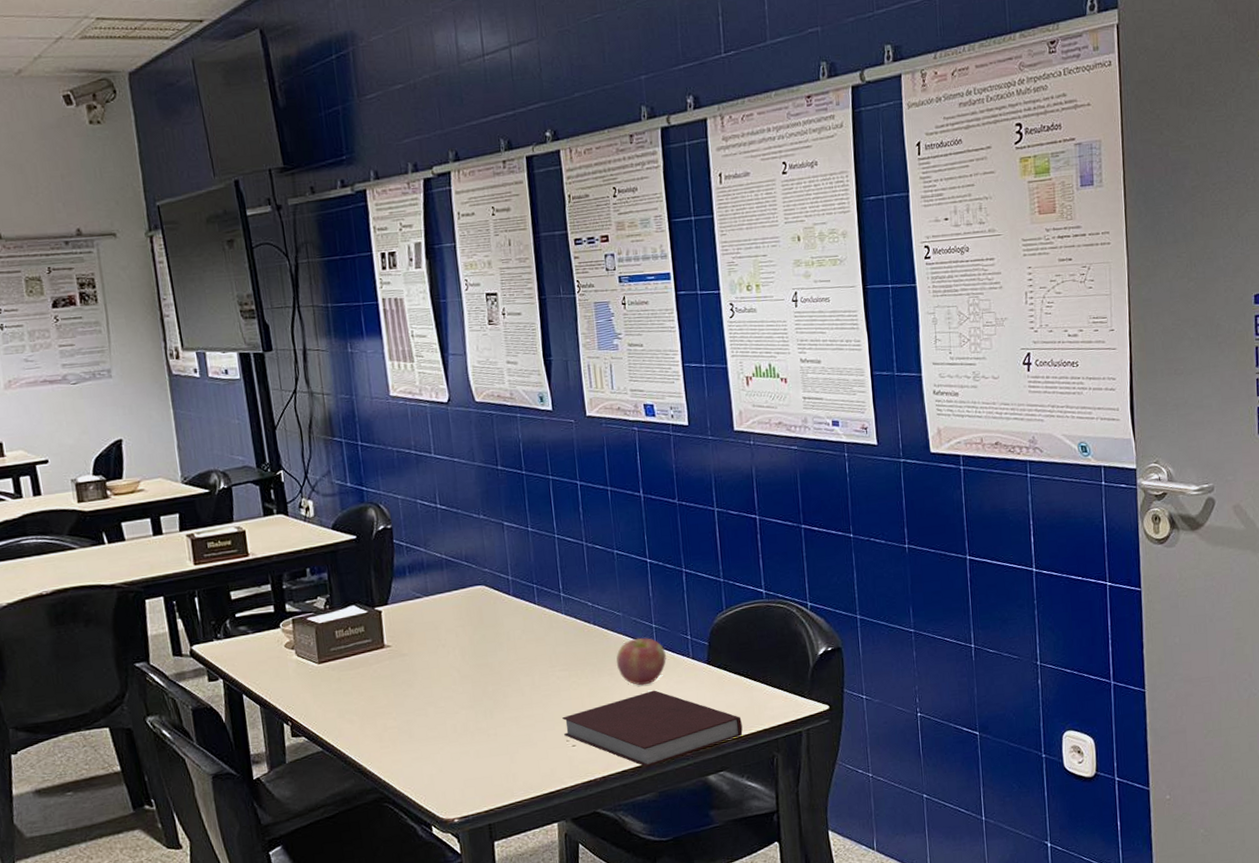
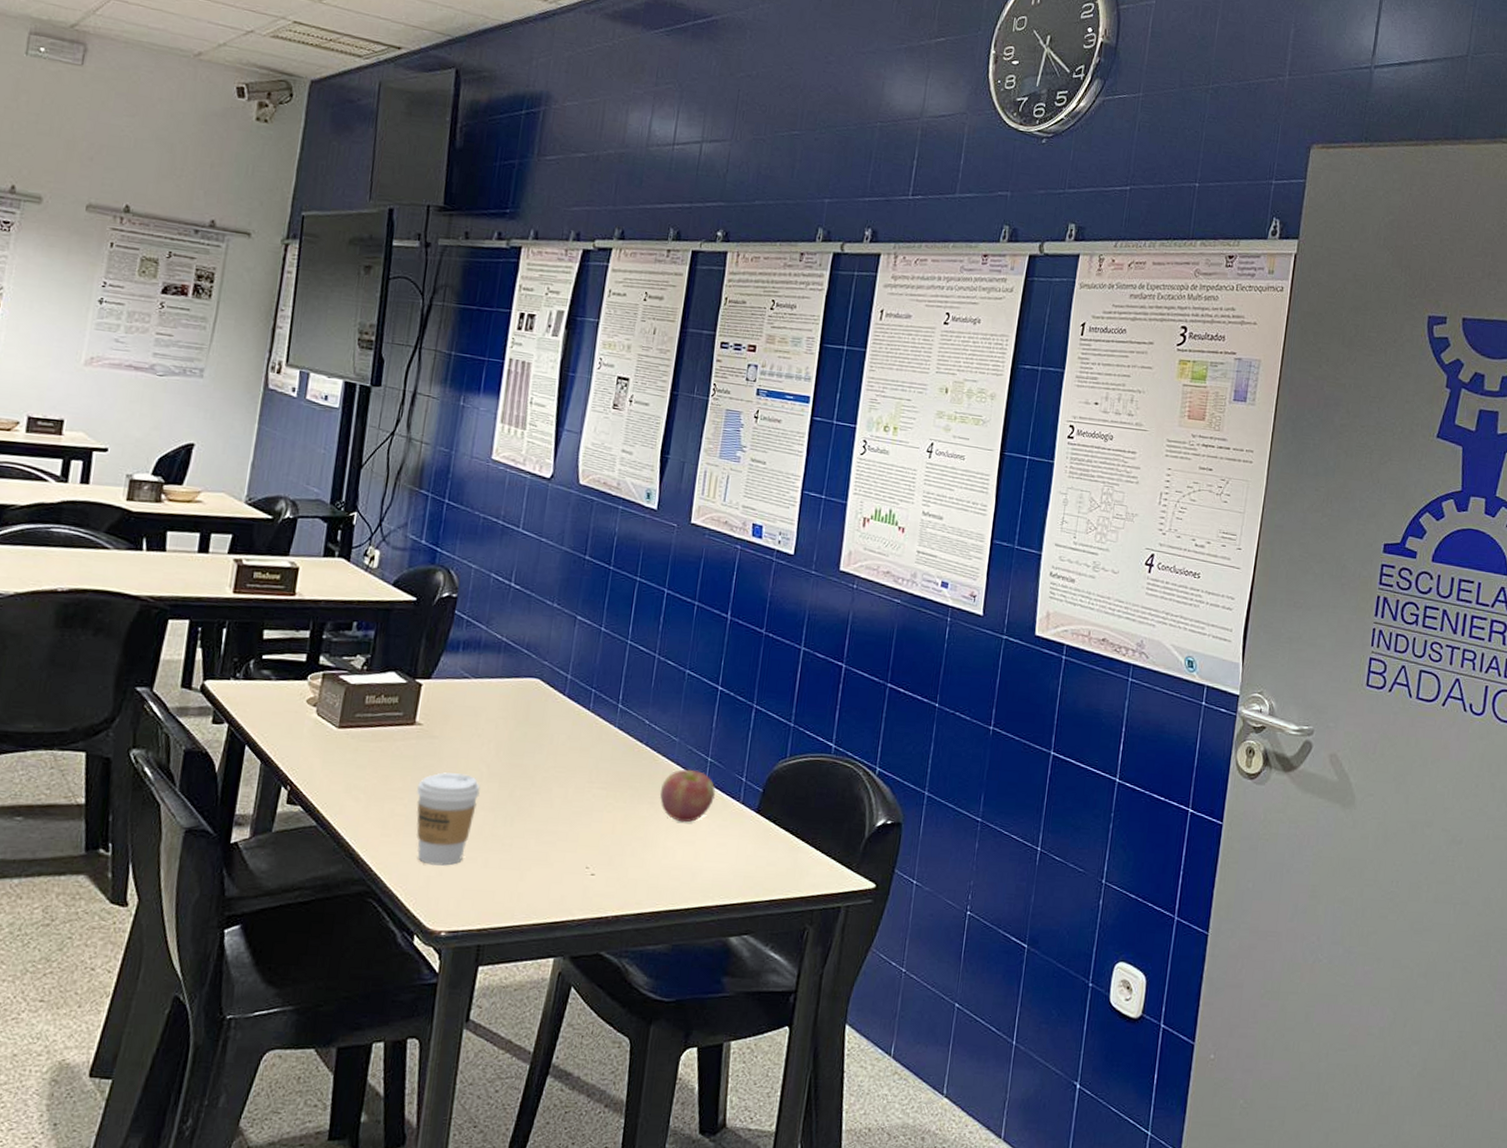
coffee cup: none [400,681,458,765] -> present [416,772,480,866]
notebook: present [562,690,743,768] -> none [585,829,780,915]

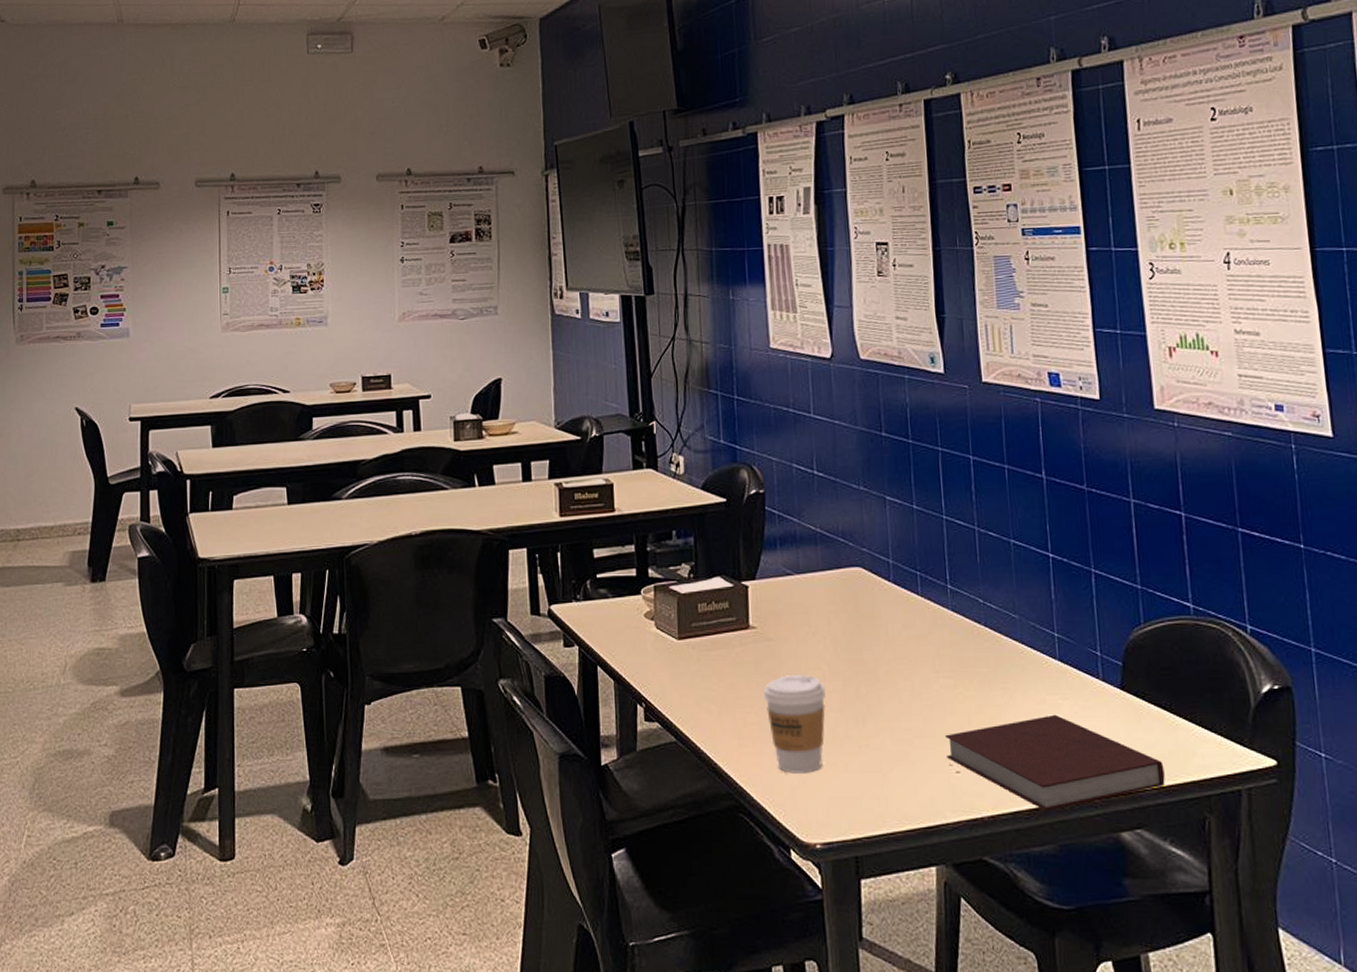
notebook: none [585,829,780,915] -> present [945,714,1165,812]
apple: present [659,770,716,823] -> none [1010,649,1071,707]

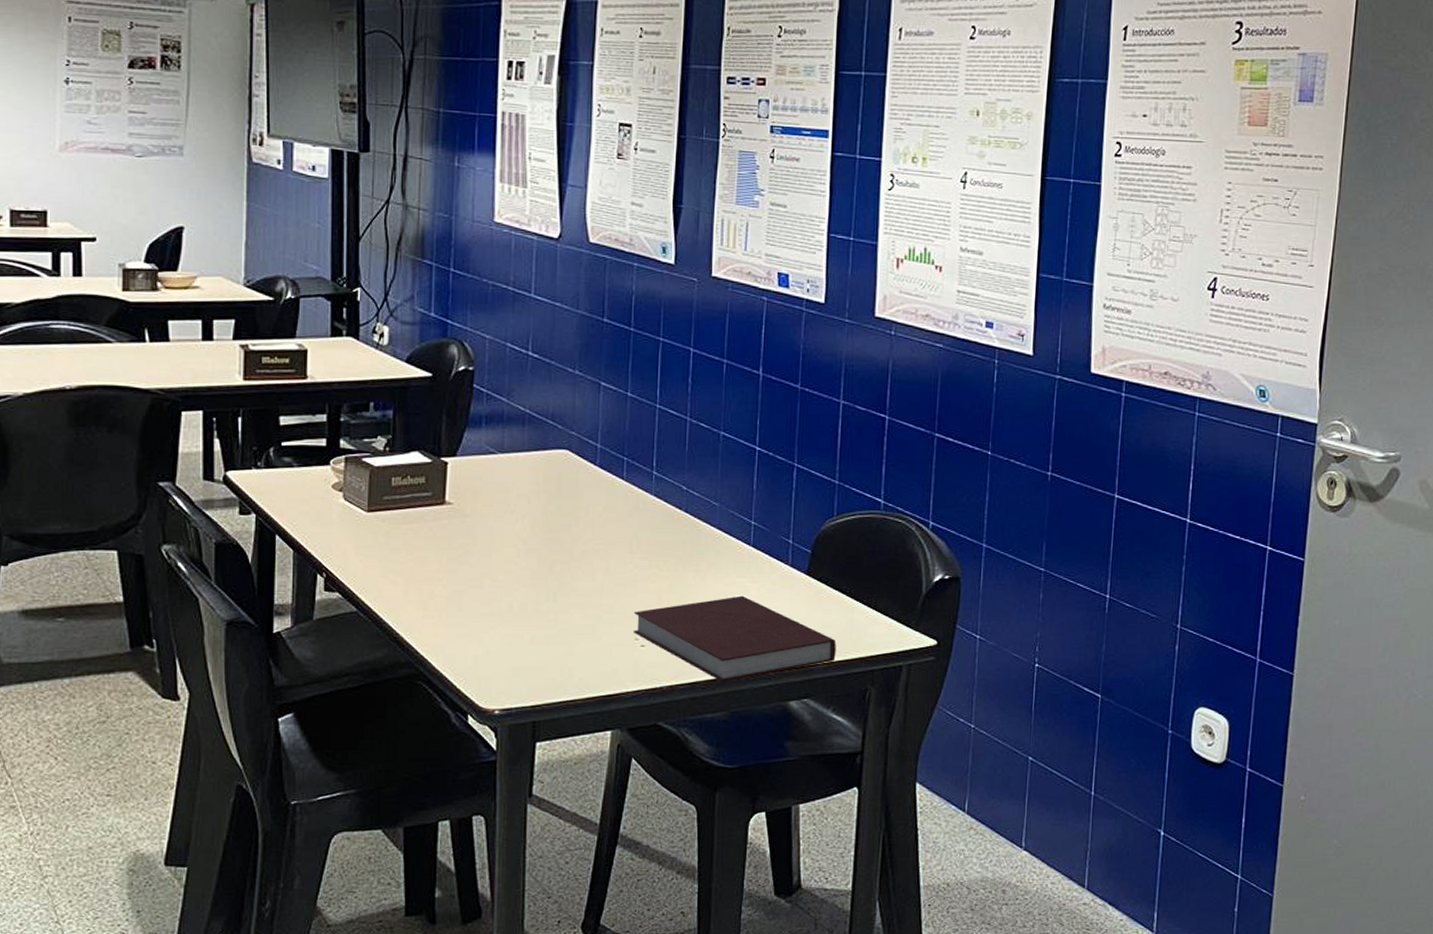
coffee cup: present [763,675,826,774] -> none [454,551,519,645]

